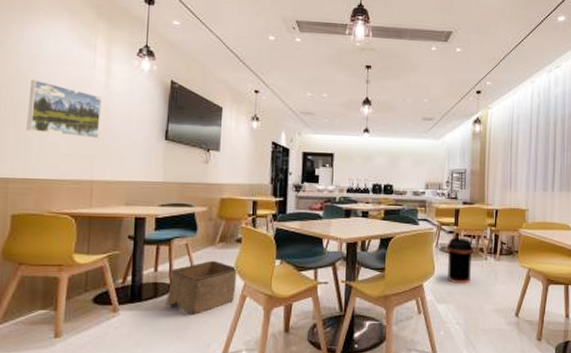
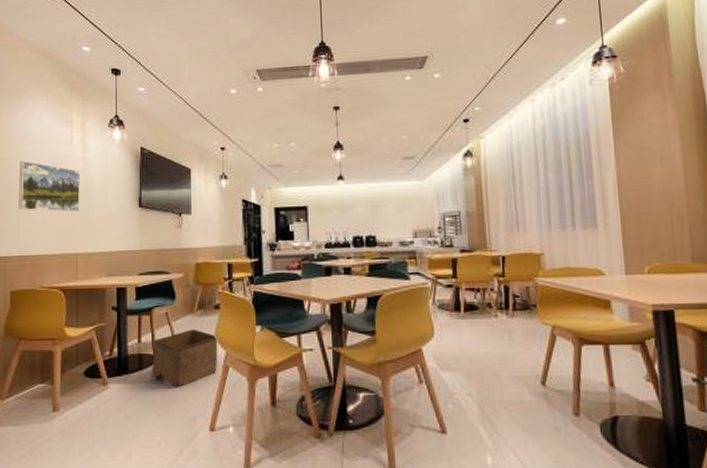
trash can: present [446,237,474,284] -> none [445,291,480,347]

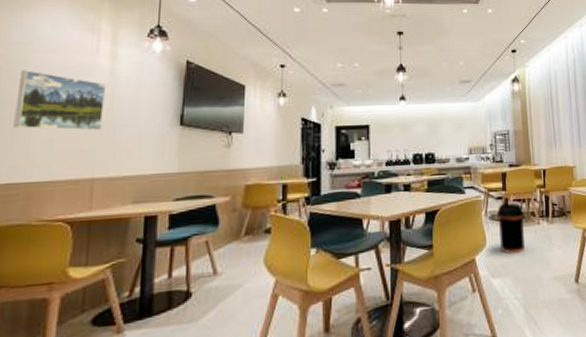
storage bin: present [151,329,218,388] -> none [182,257,267,327]
trash can: none [445,291,480,347] -> present [496,202,525,254]

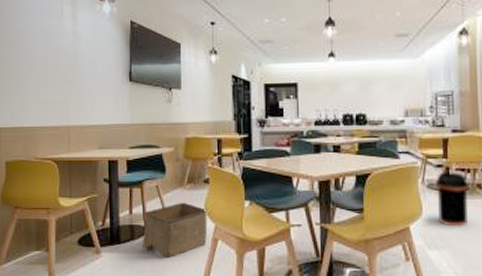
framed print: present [13,70,107,131] -> none [10,33,72,85]
storage bin: none [182,257,267,327] -> present [142,202,208,259]

